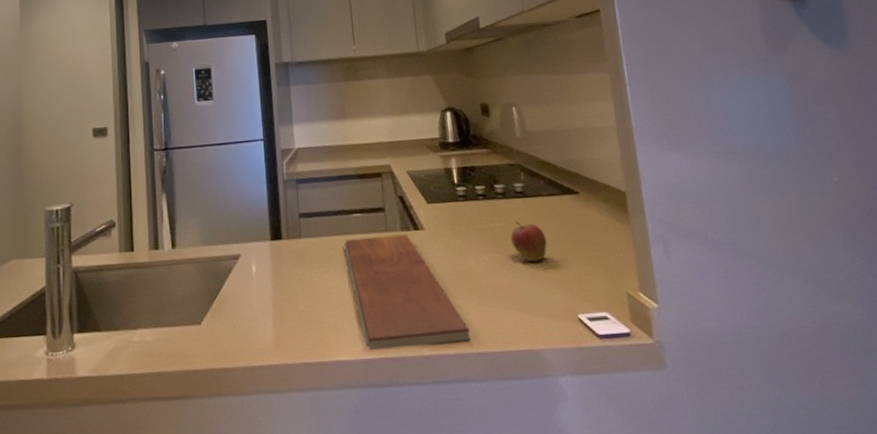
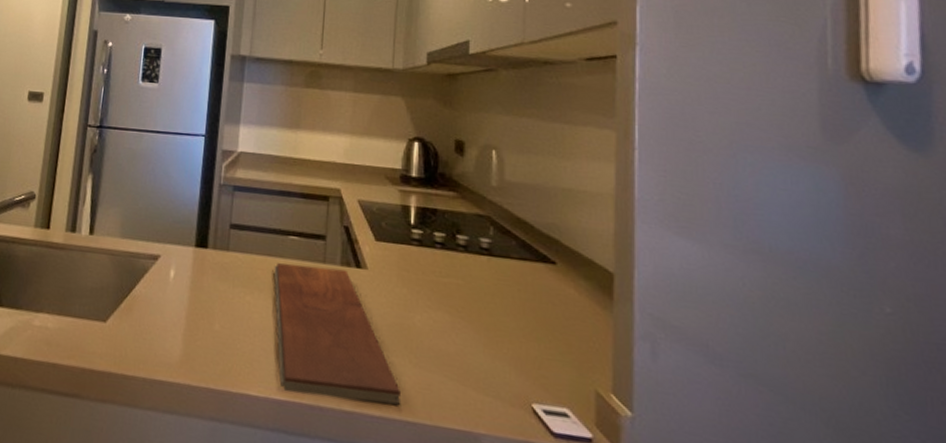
fruit: present [511,222,547,262] -> none [466,281,508,332]

